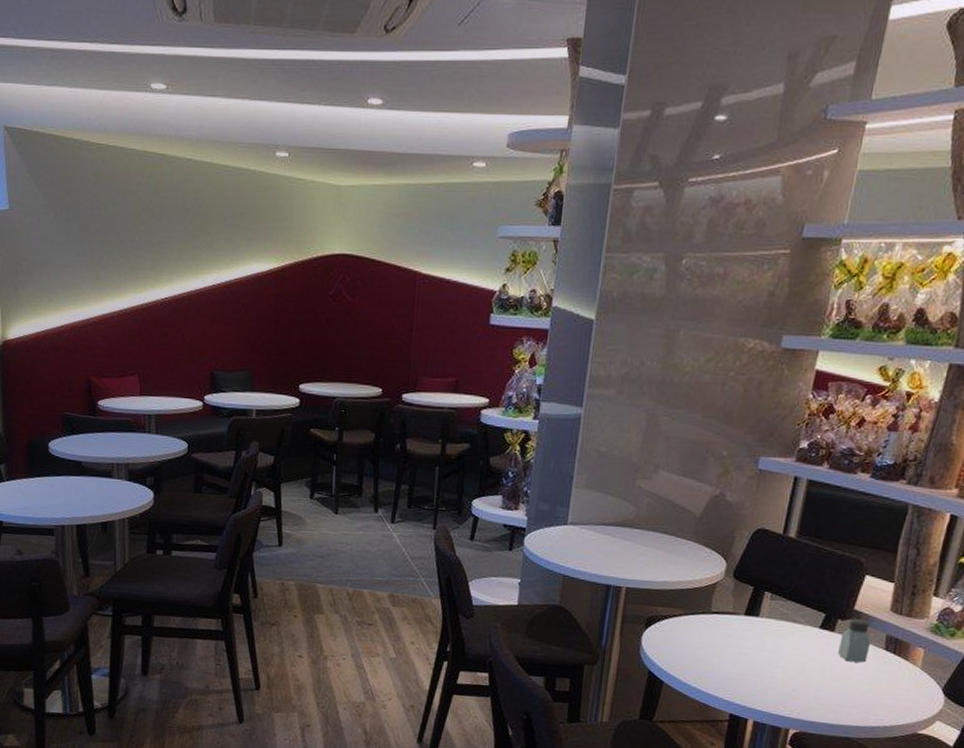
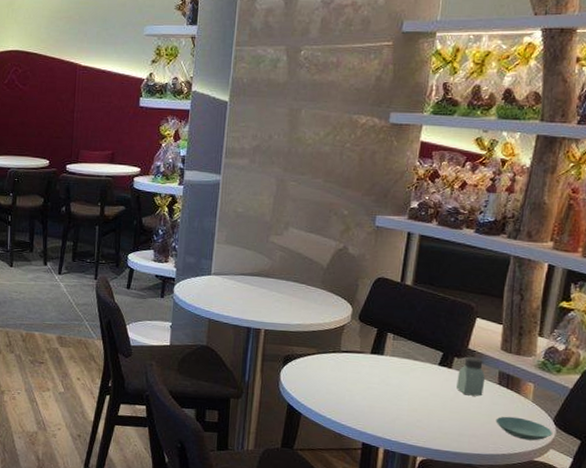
saucer: none [878,684,940,712] -> present [495,416,552,441]

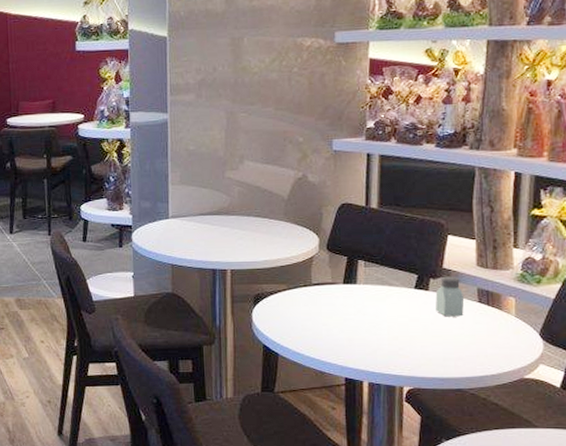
saucer: present [495,416,552,441] -> none [480,334,540,357]

